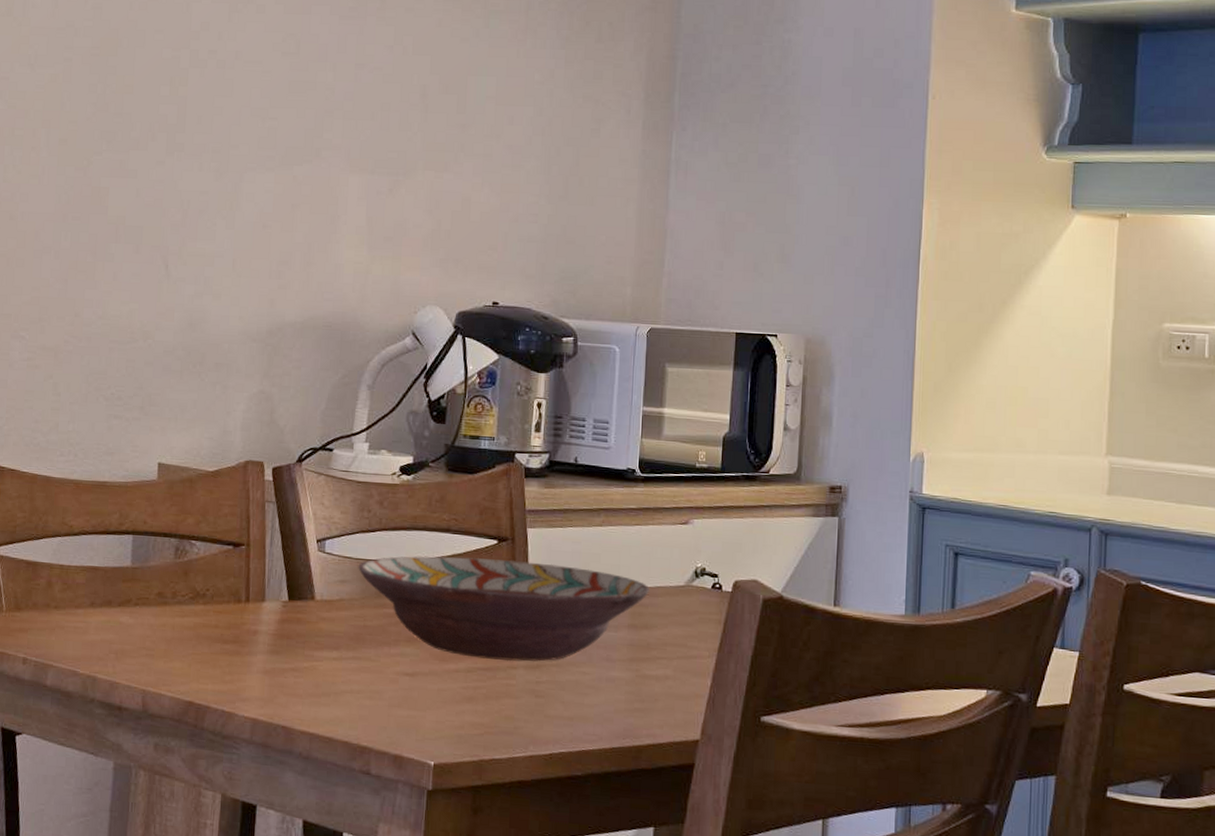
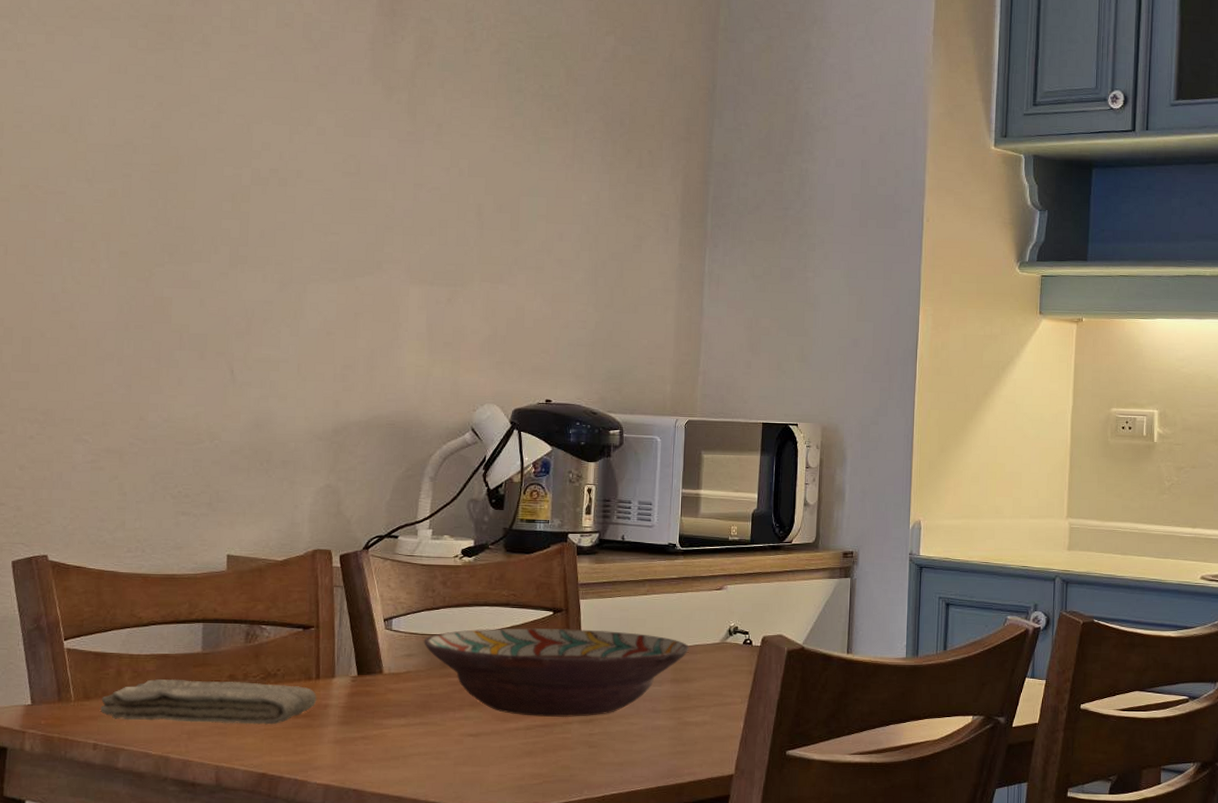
washcloth: none [31,593,246,650] -> present [100,678,317,725]

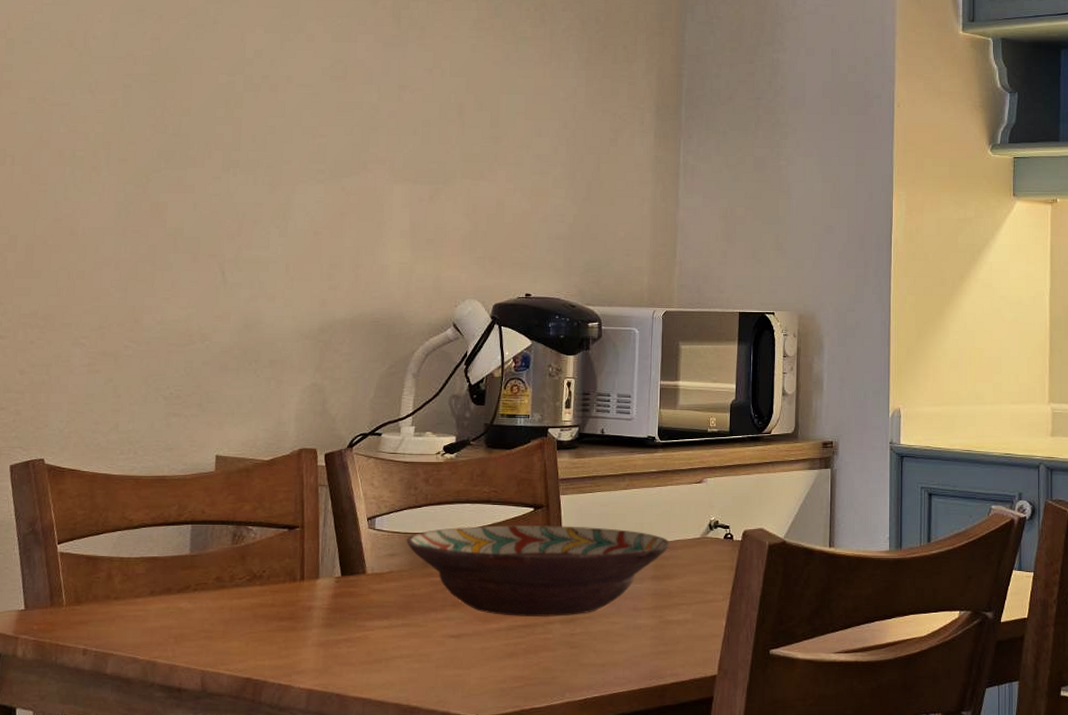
washcloth: present [100,678,317,725] -> none [91,581,301,628]

